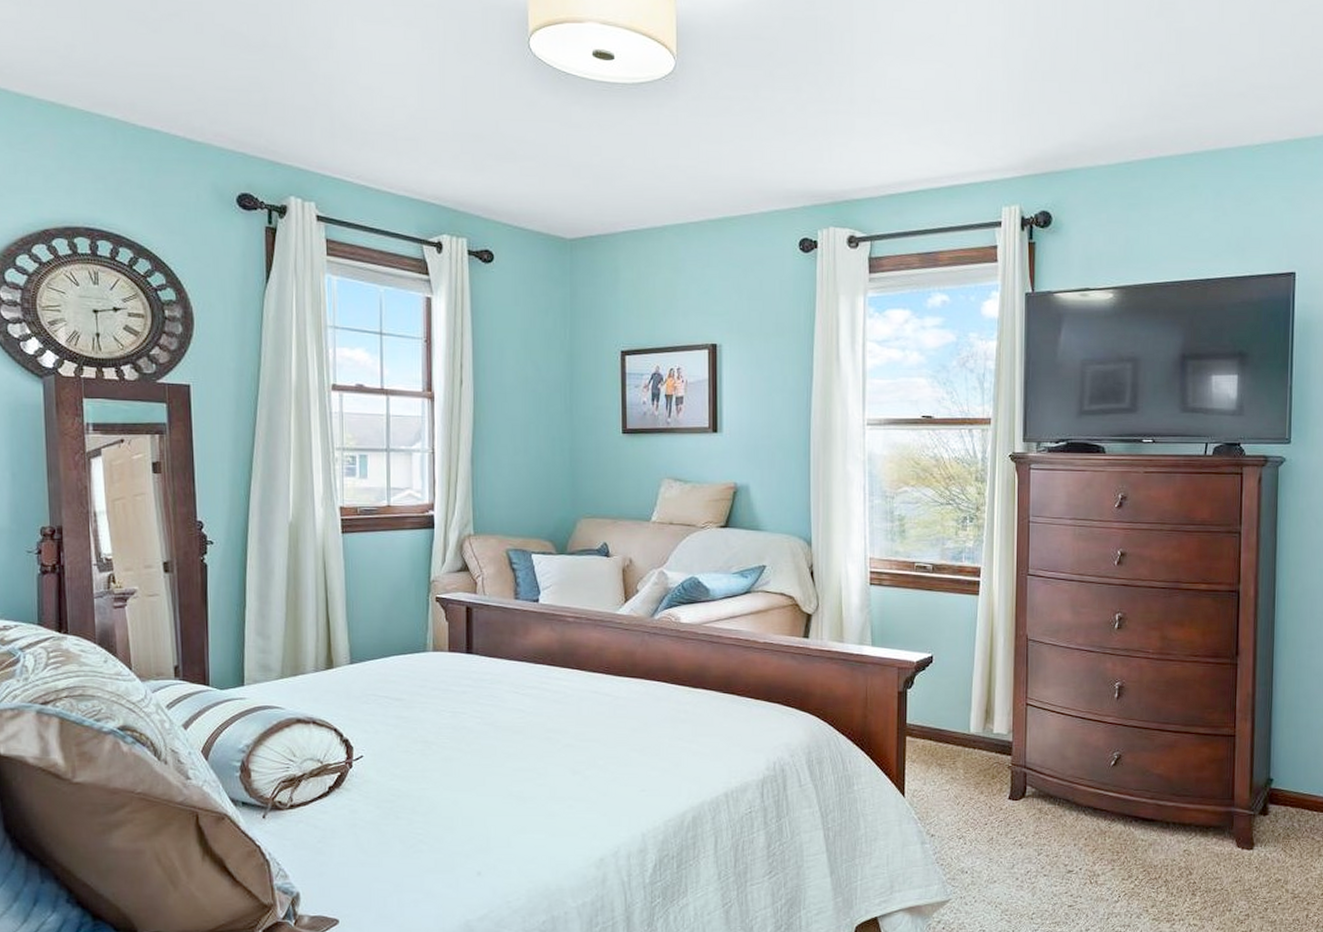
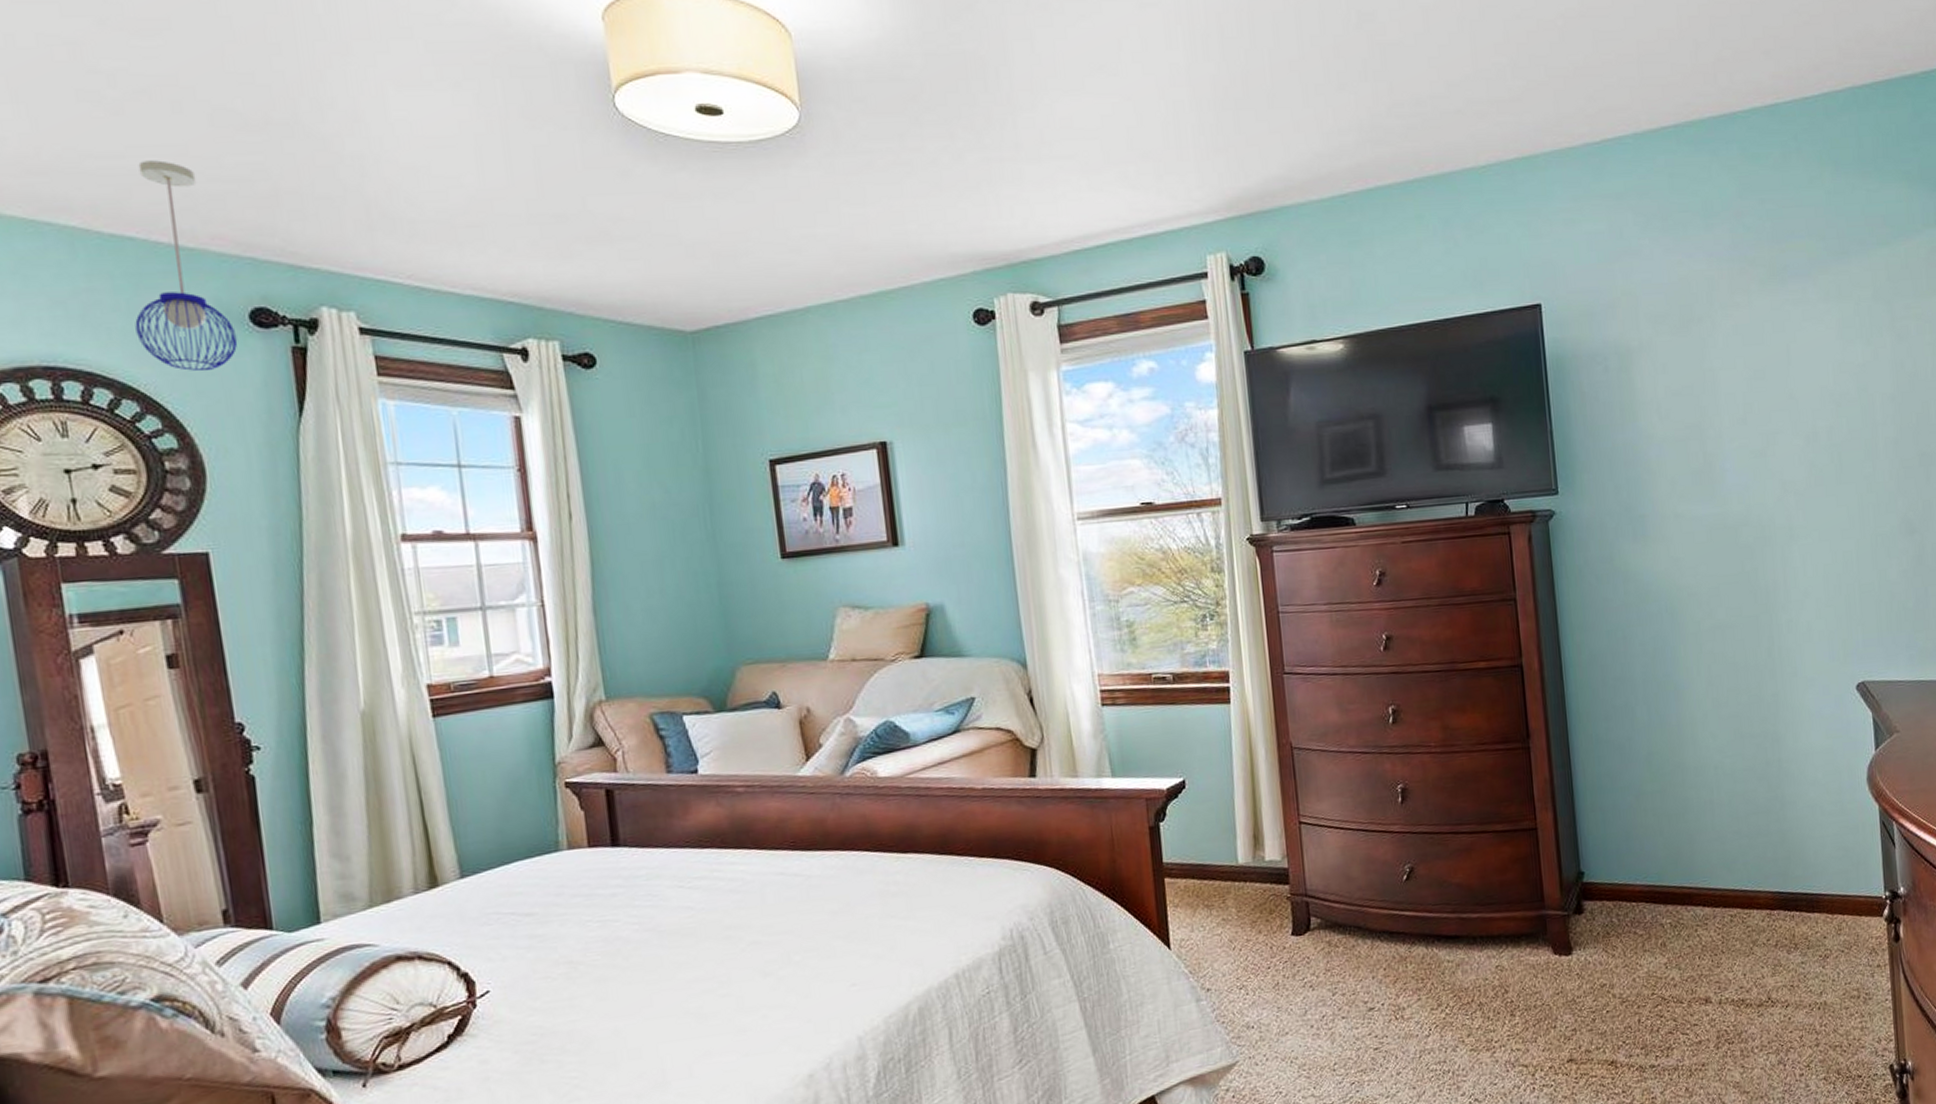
pendant light: none [154,70,227,241] -> present [135,160,238,372]

